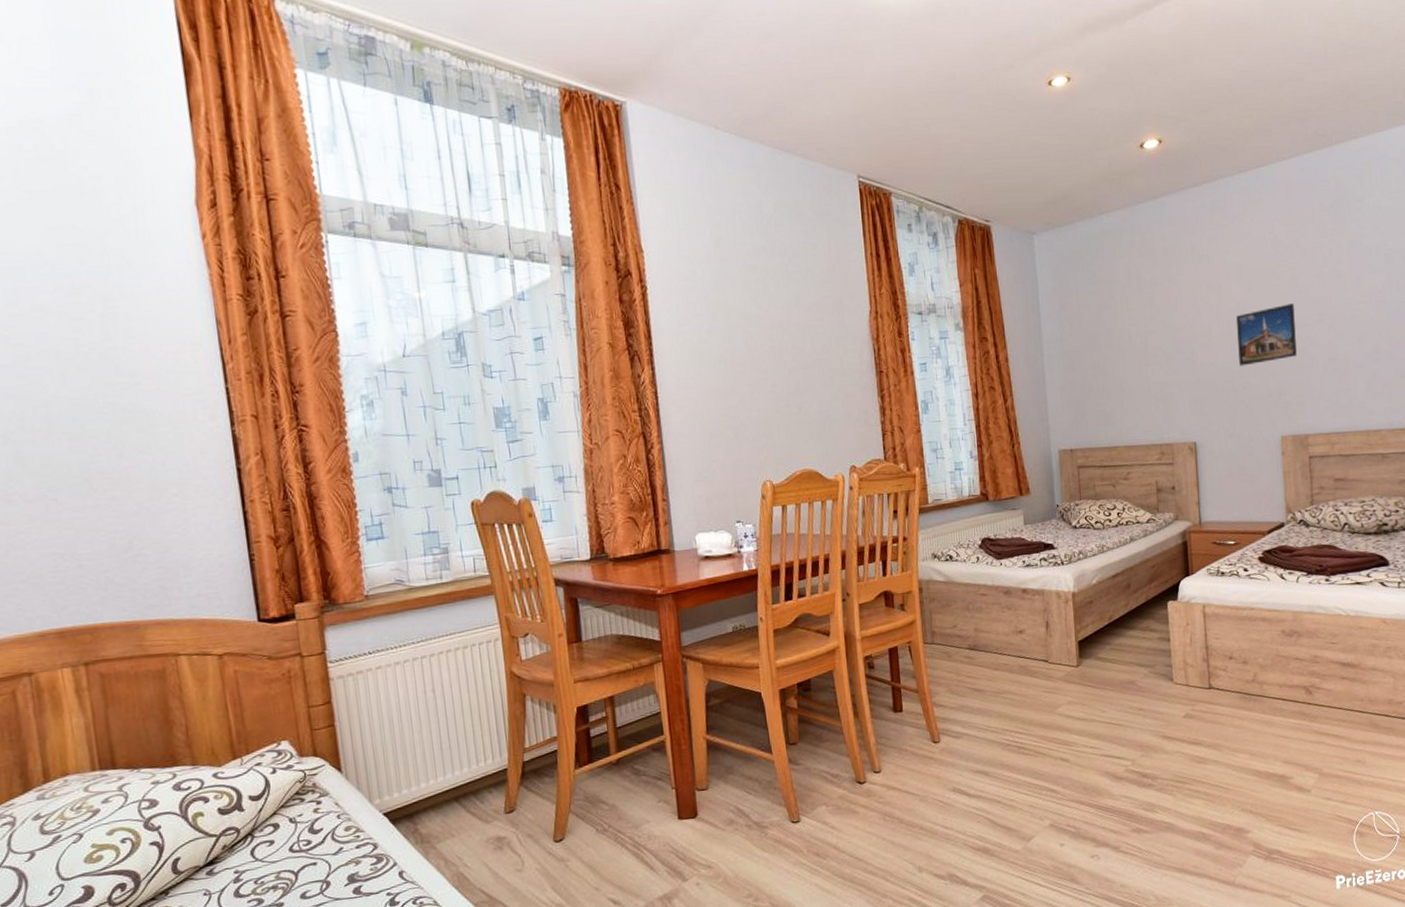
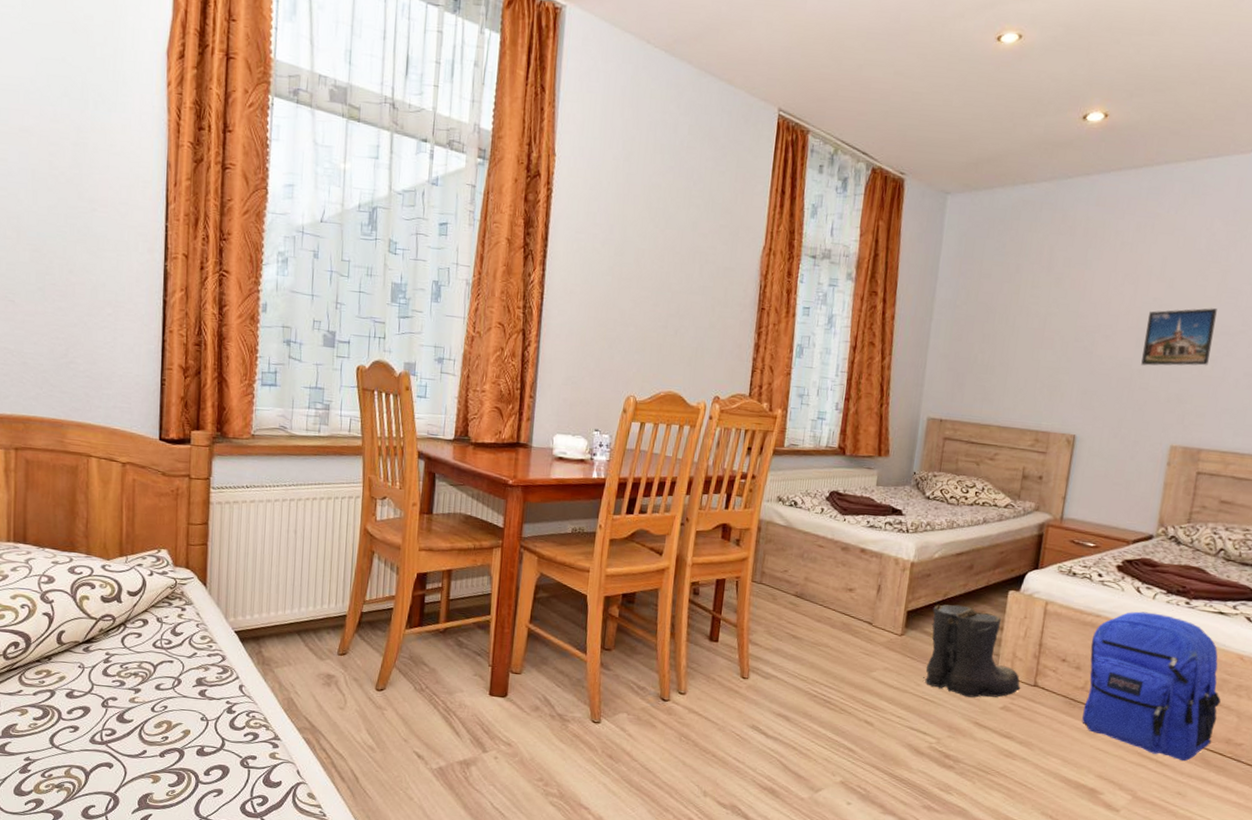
boots: none [1101,624,1198,713] -> present [923,604,1021,698]
backpack: none [1251,595,1376,730] -> present [1082,611,1221,762]

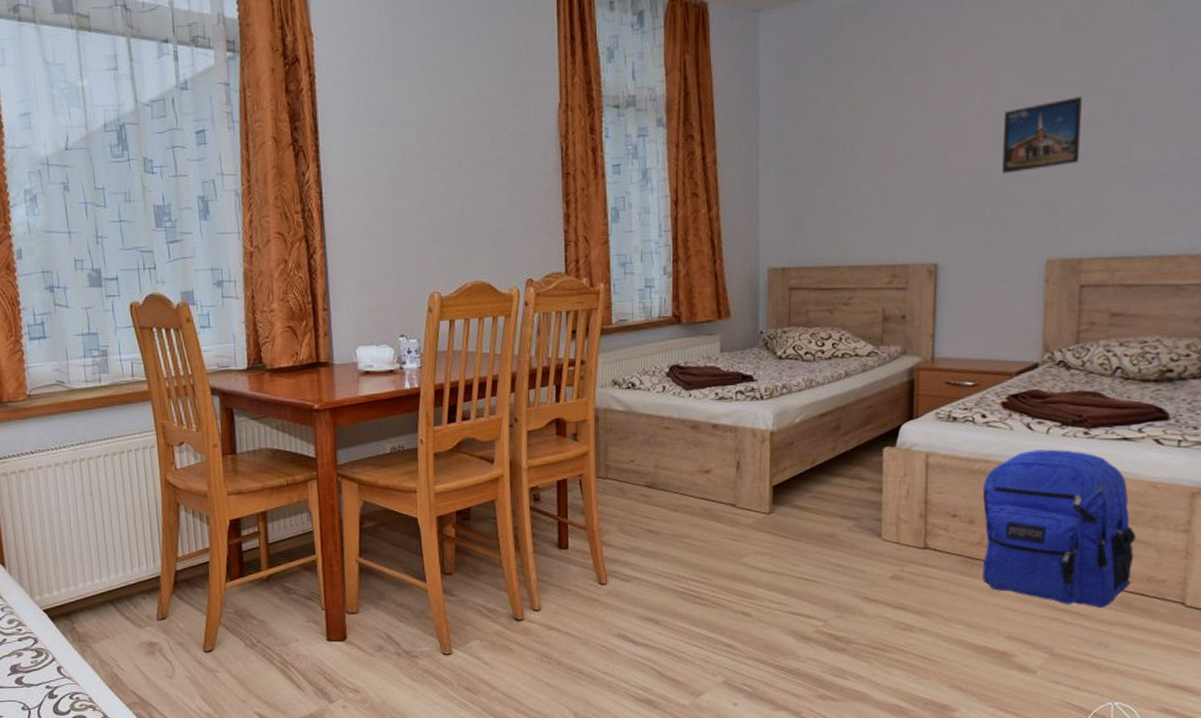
boots: present [923,604,1021,698] -> none [800,471,910,571]

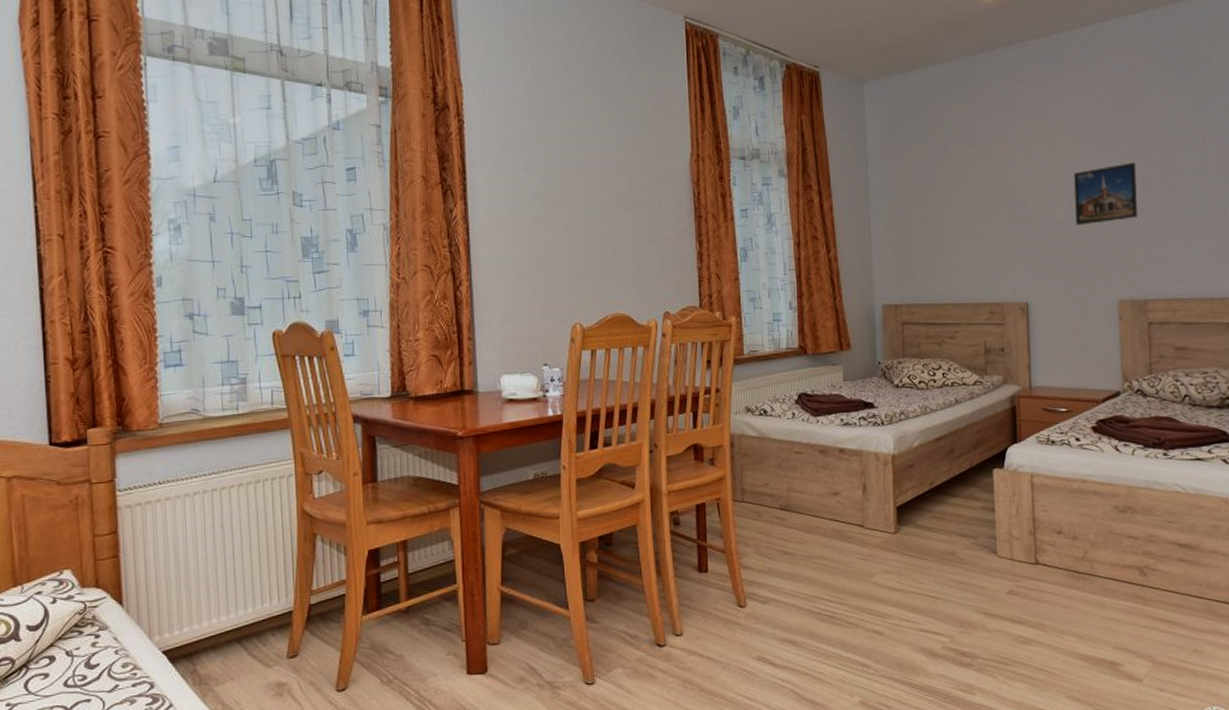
backpack: present [982,449,1136,609] -> none [1082,469,1216,617]

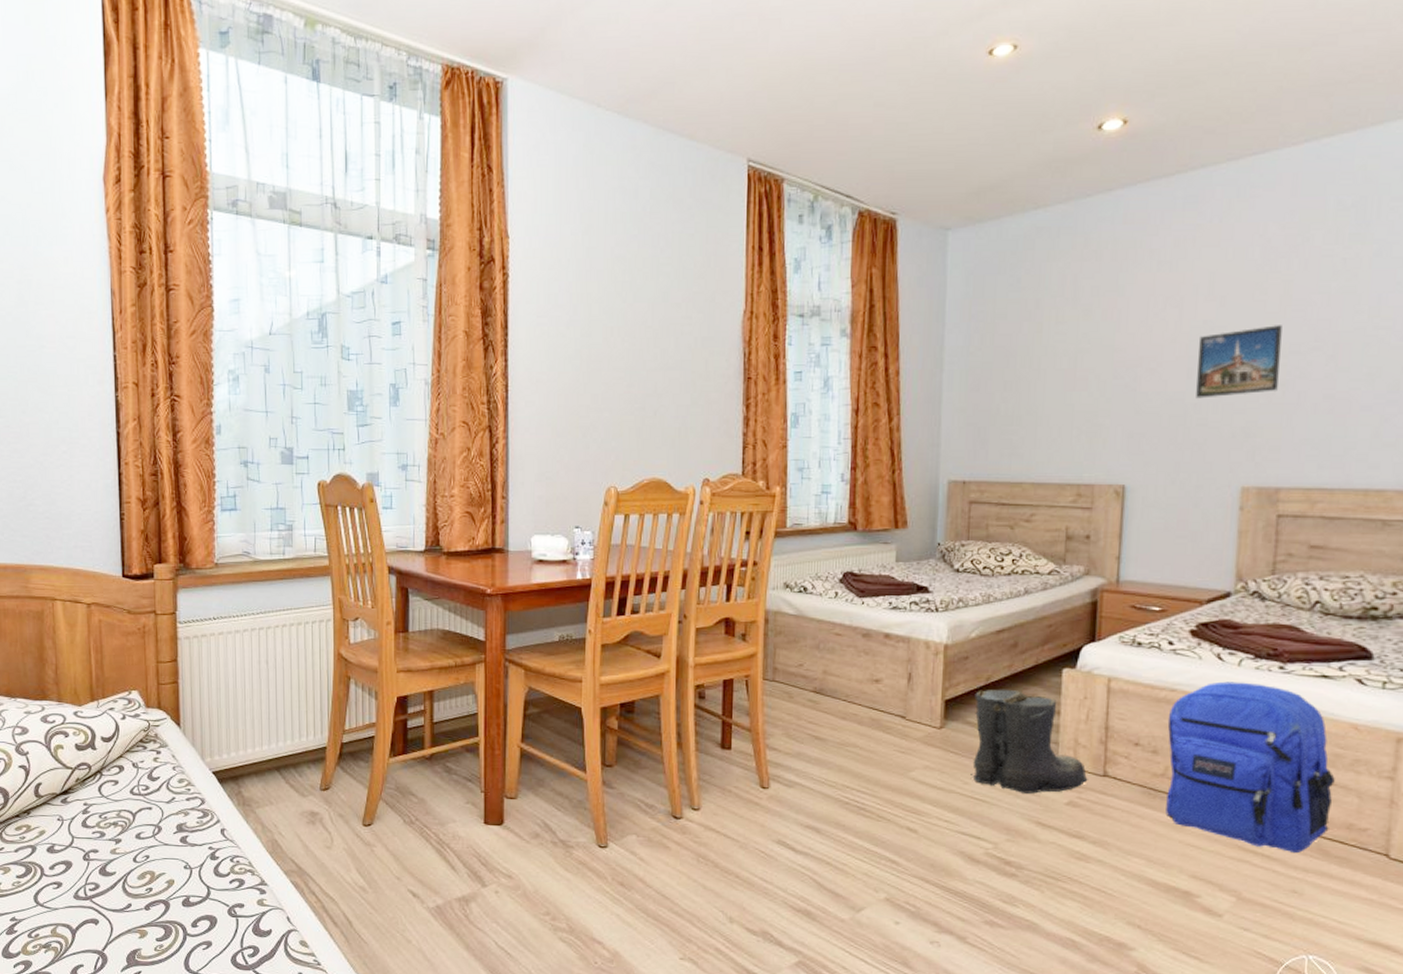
boots: none [922,491,1023,587] -> present [971,689,1088,794]
backpack: none [1082,469,1216,617] -> present [1166,681,1335,854]

